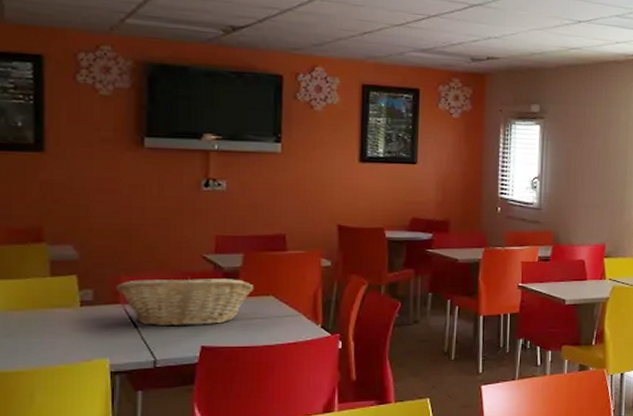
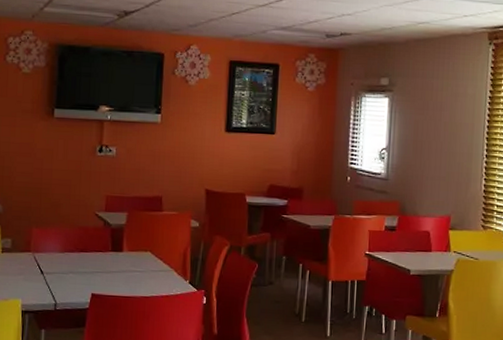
fruit basket: present [116,276,254,327] -> none [29,230,135,275]

